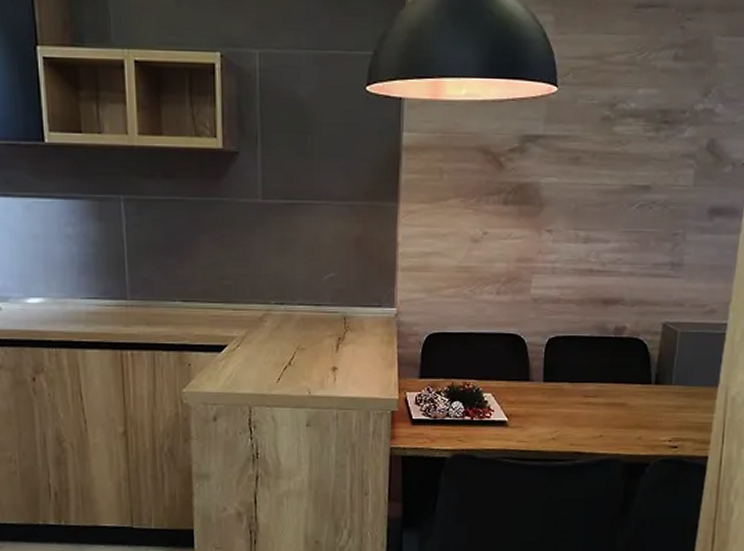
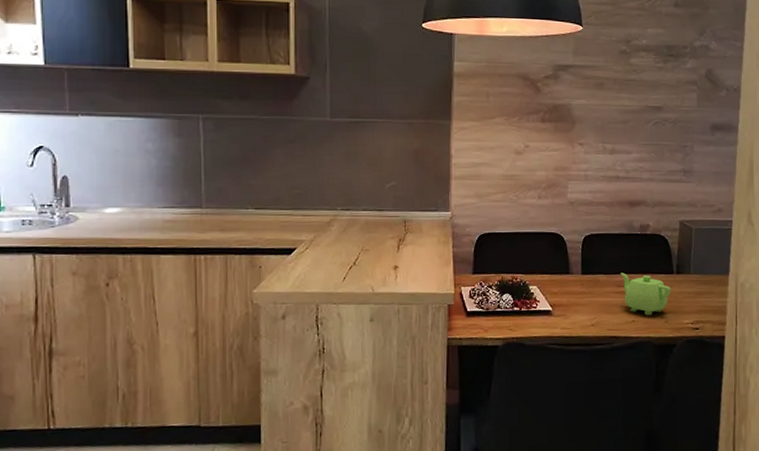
teapot: none [588,381,648,431] -> present [620,273,672,316]

